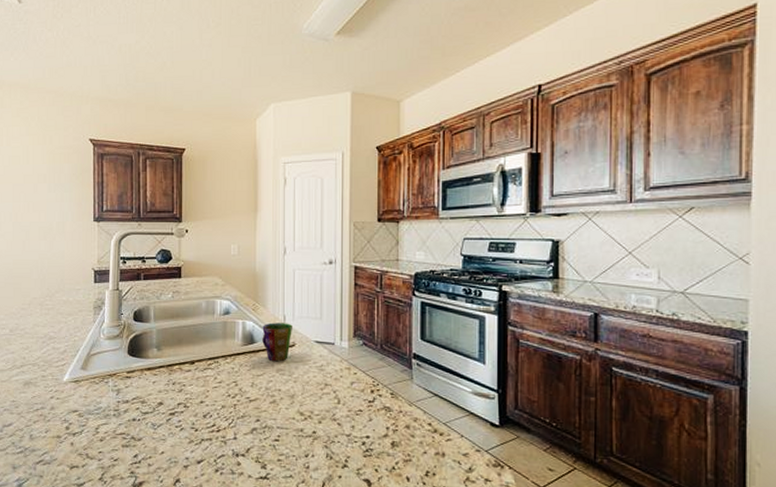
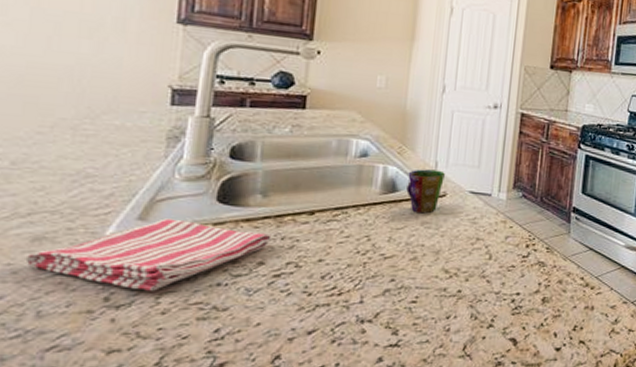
dish towel: none [21,368,166,423] -> present [25,218,272,291]

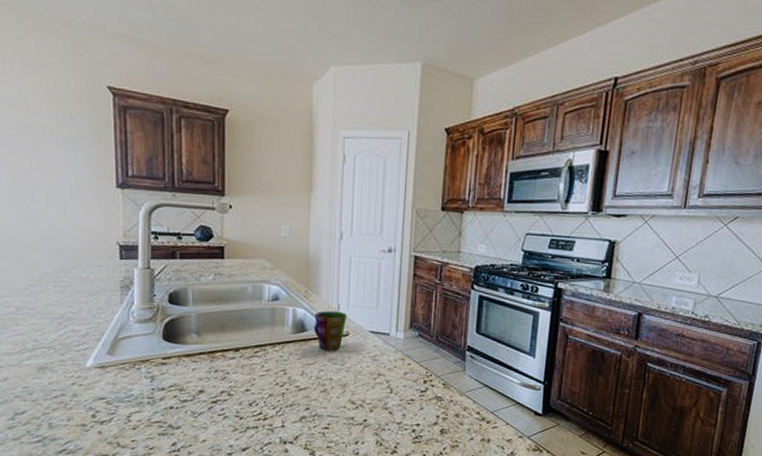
dish towel: present [25,218,272,291] -> none [36,353,207,411]

